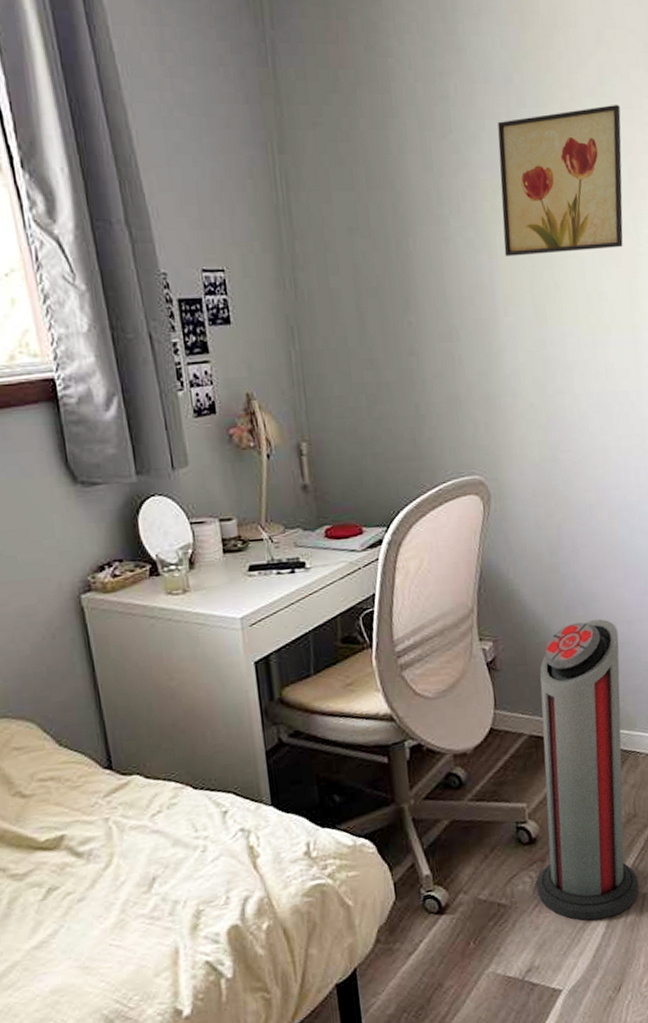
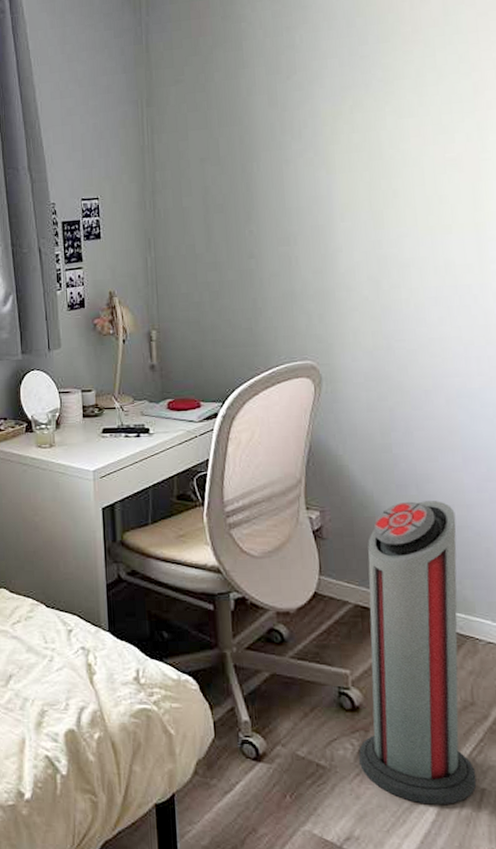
wall art: present [497,105,623,257] -> none [339,30,467,171]

